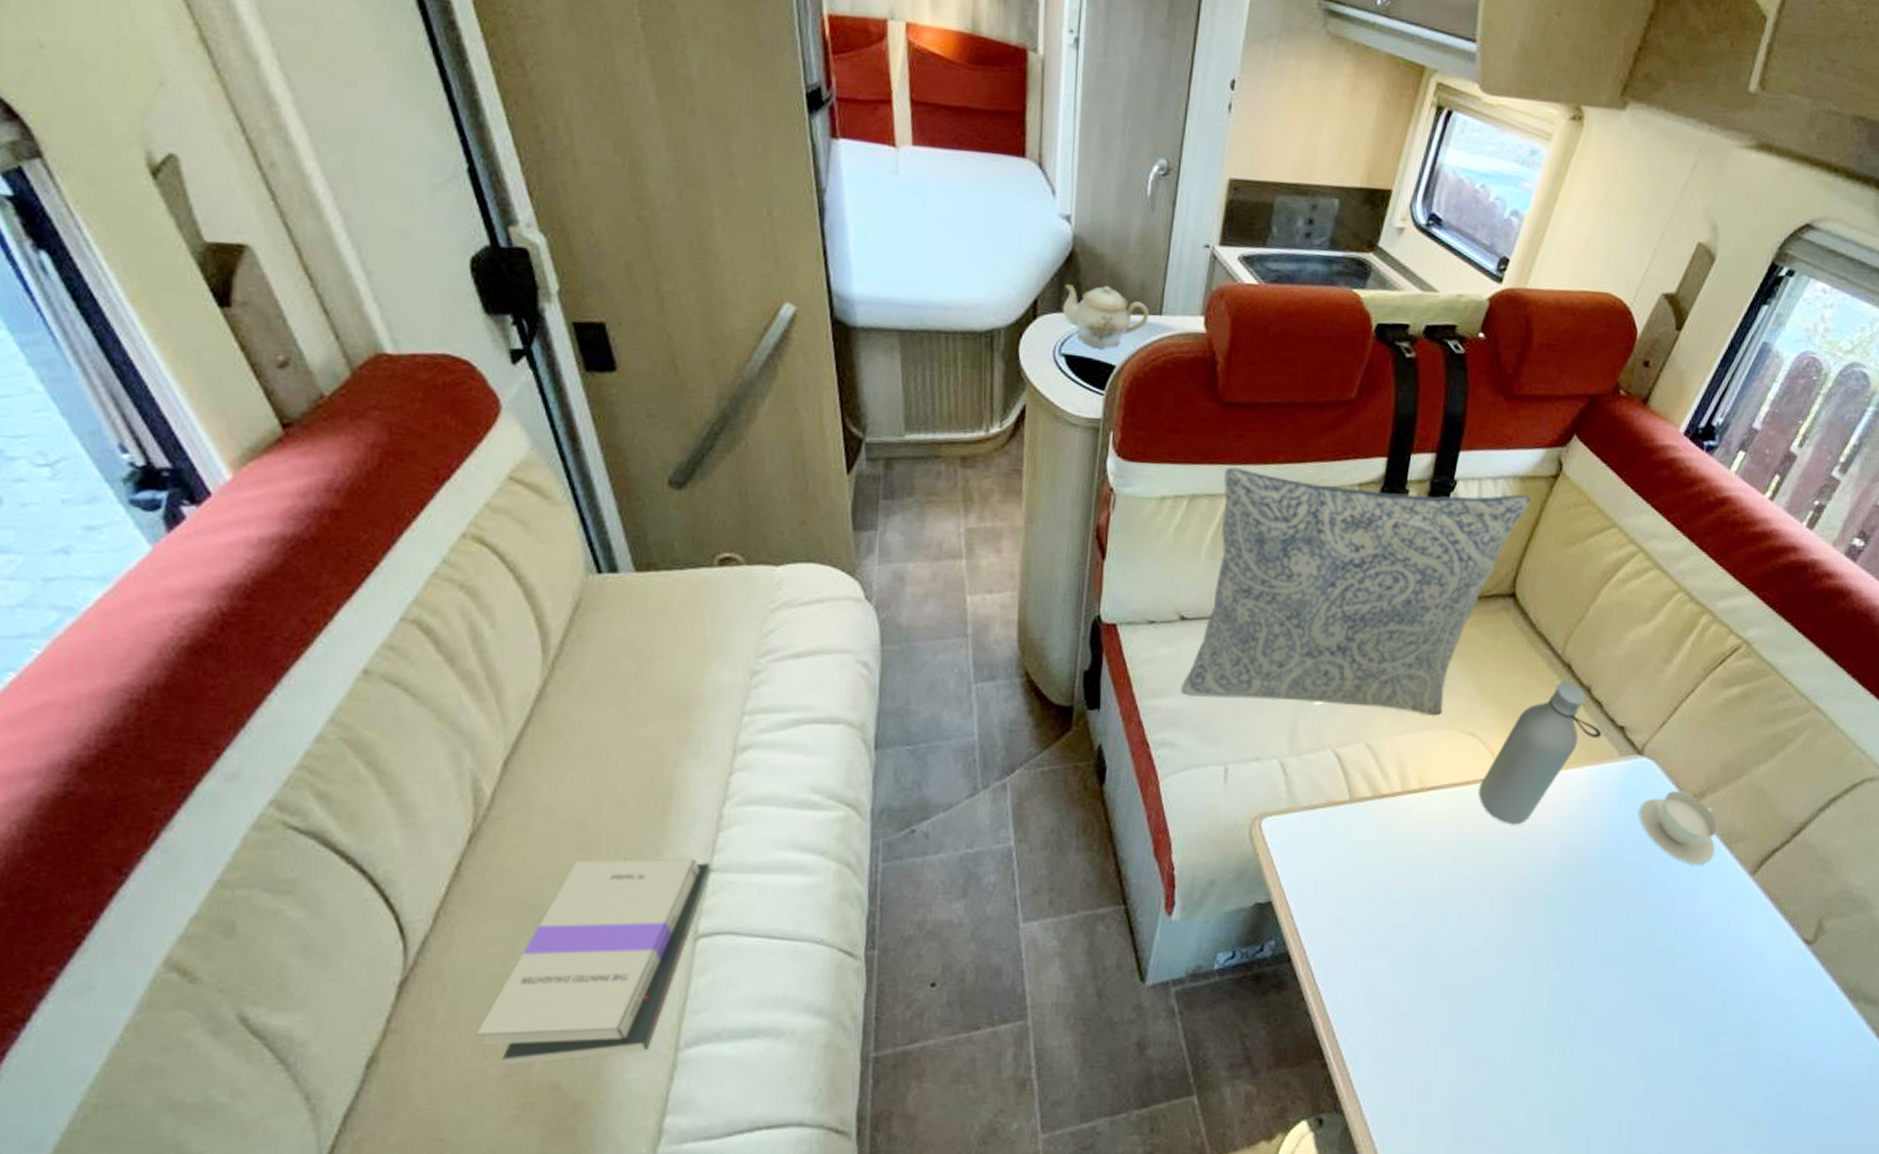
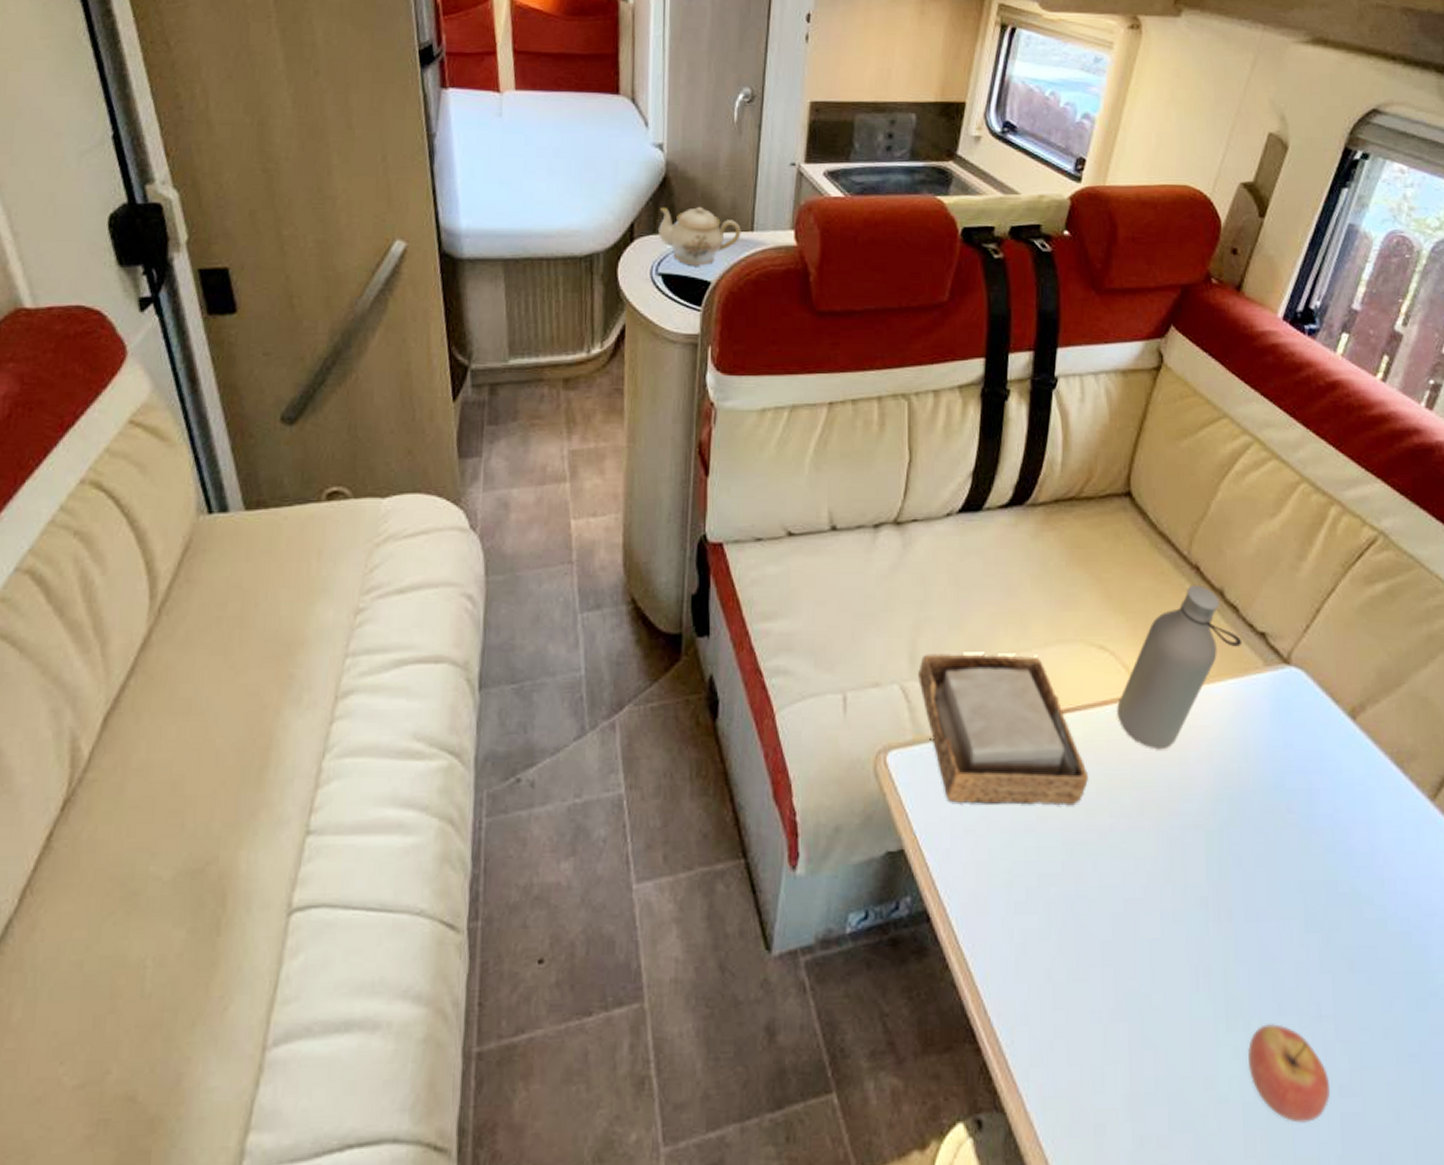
books: present [475,859,712,1066] -> none [52,821,309,1074]
pillow: present [1180,467,1530,715] -> none [792,375,1135,628]
napkin holder: none [1297,733,1446,870] -> present [918,654,1088,806]
fruit: none [1558,1051,1626,1126] -> present [1248,1024,1331,1123]
teacup: present [1640,790,1718,865] -> none [1296,703,1386,790]

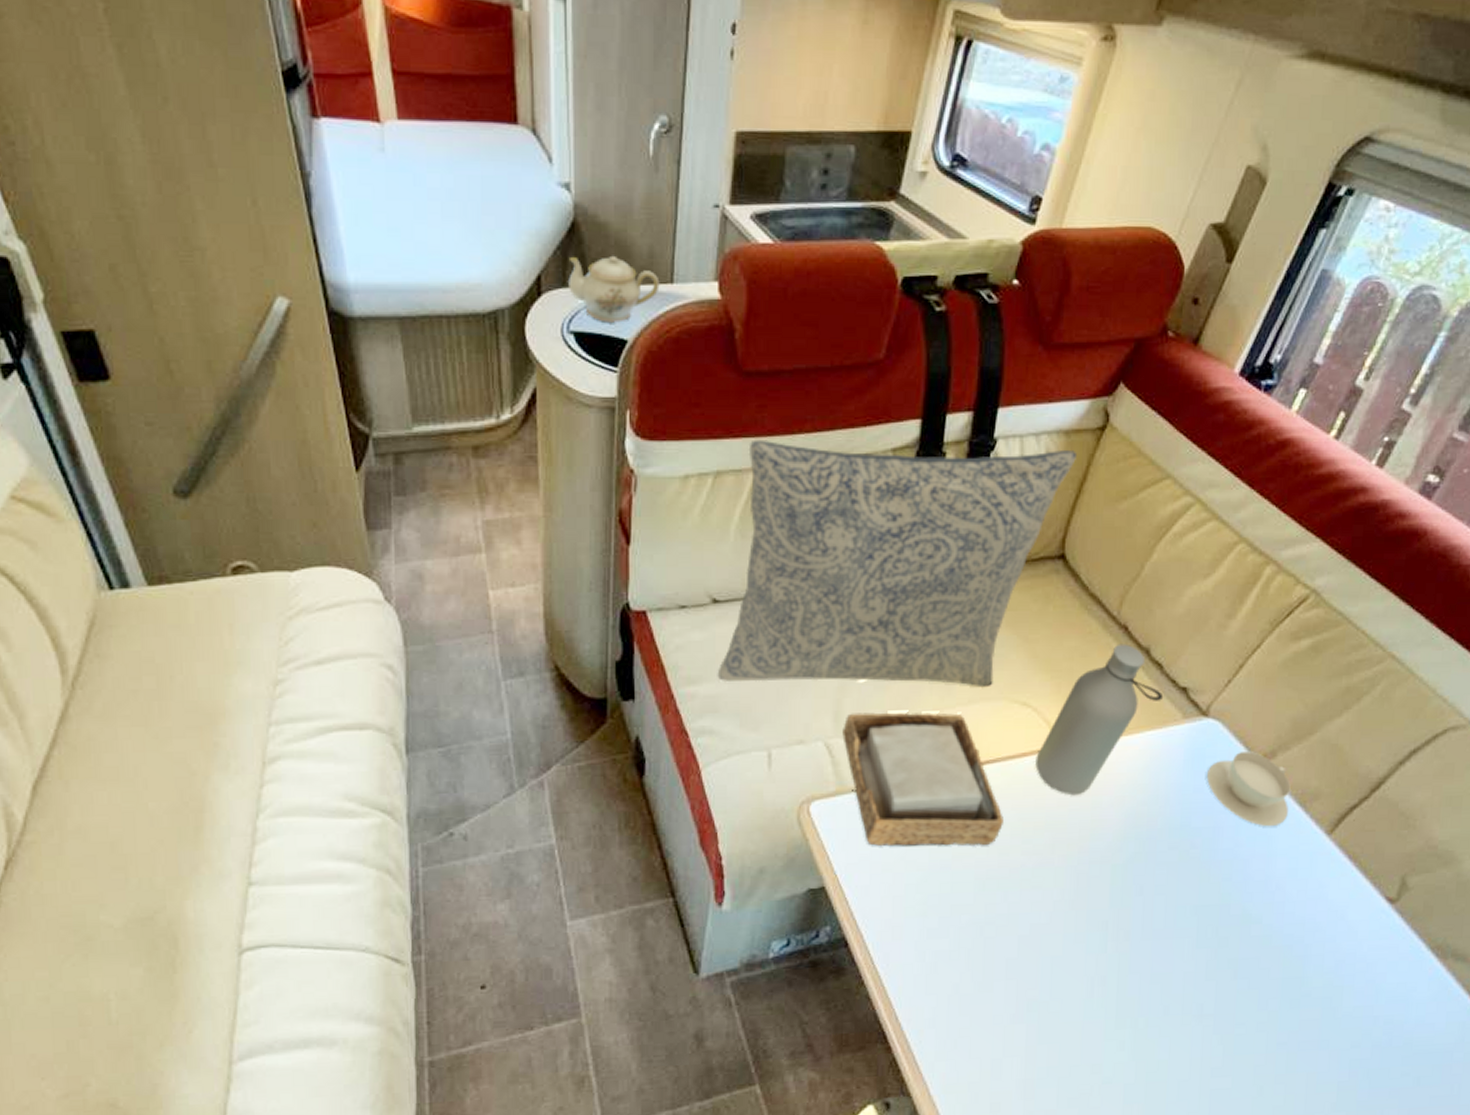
pillow: none [792,375,1135,628] -> present [717,439,1076,686]
fruit: present [1248,1024,1331,1123] -> none [1133,1022,1204,1098]
teacup: none [1296,703,1386,790] -> present [1207,750,1291,827]

